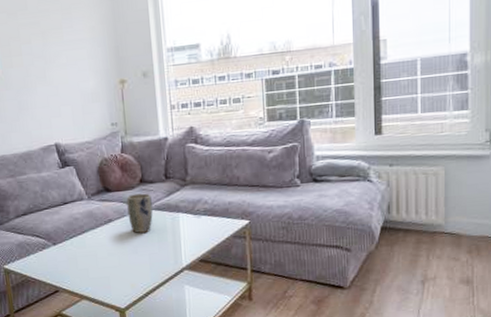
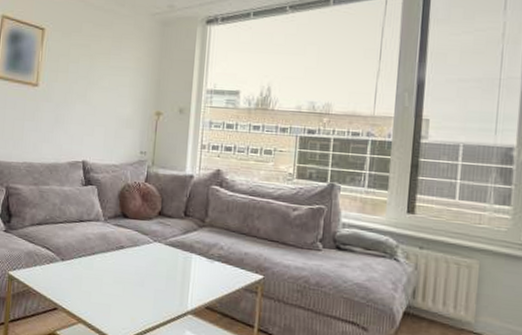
plant pot: present [126,193,153,233] -> none [140,225,167,267]

